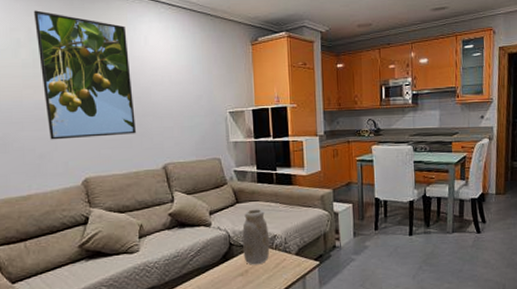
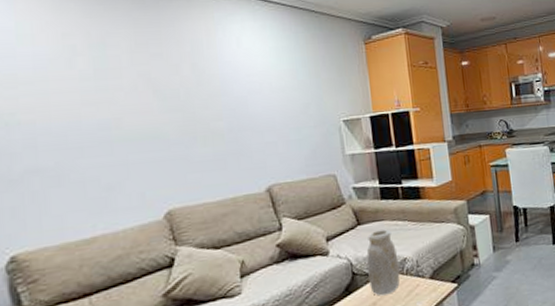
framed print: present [33,10,136,140] -> none [93,10,231,167]

